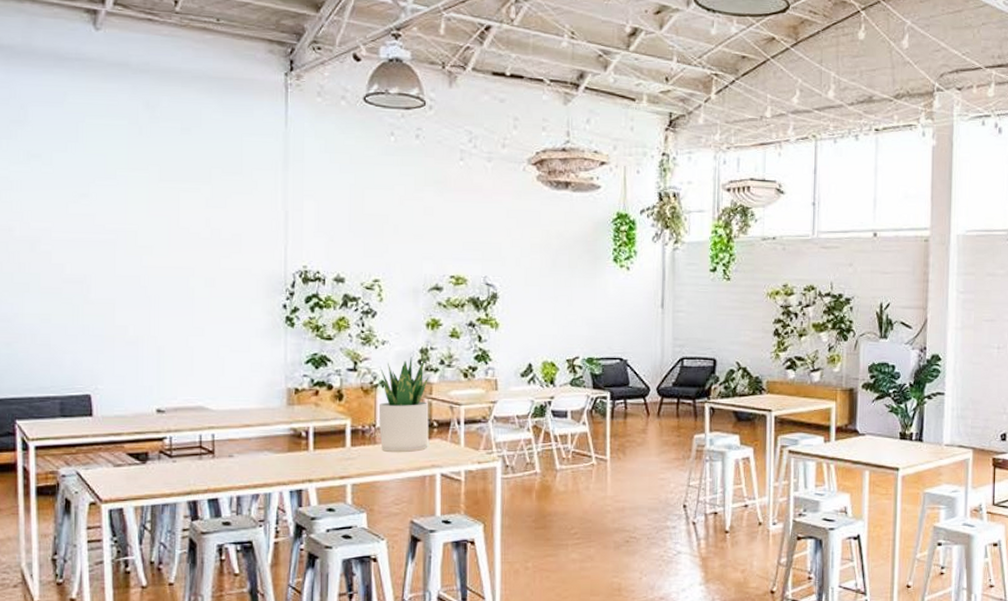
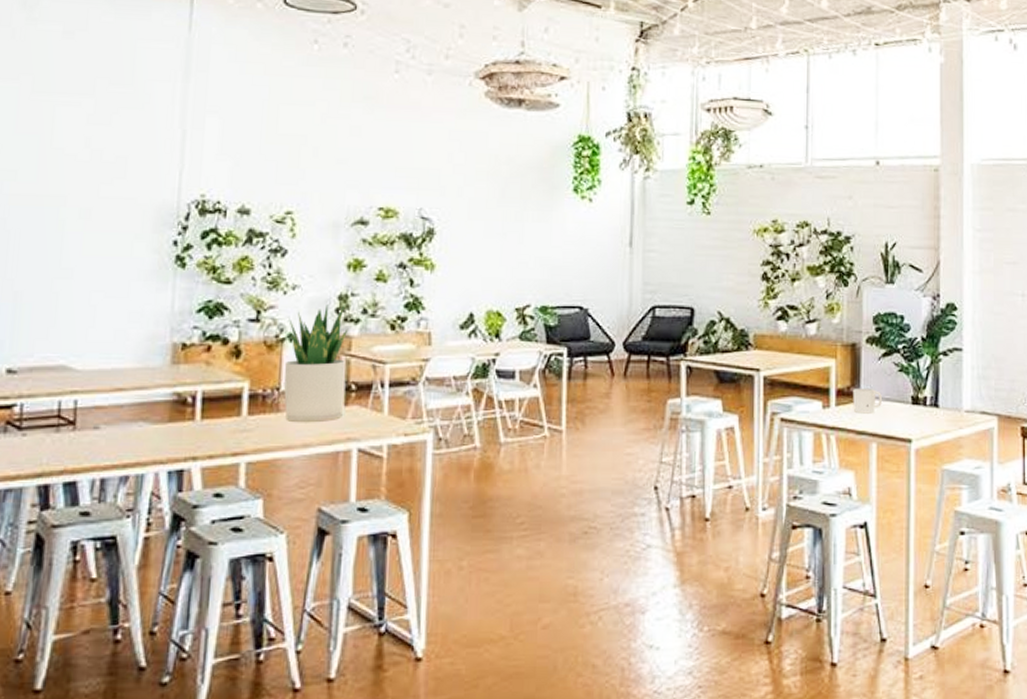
mug: none [850,425,875,447] -> present [853,388,883,414]

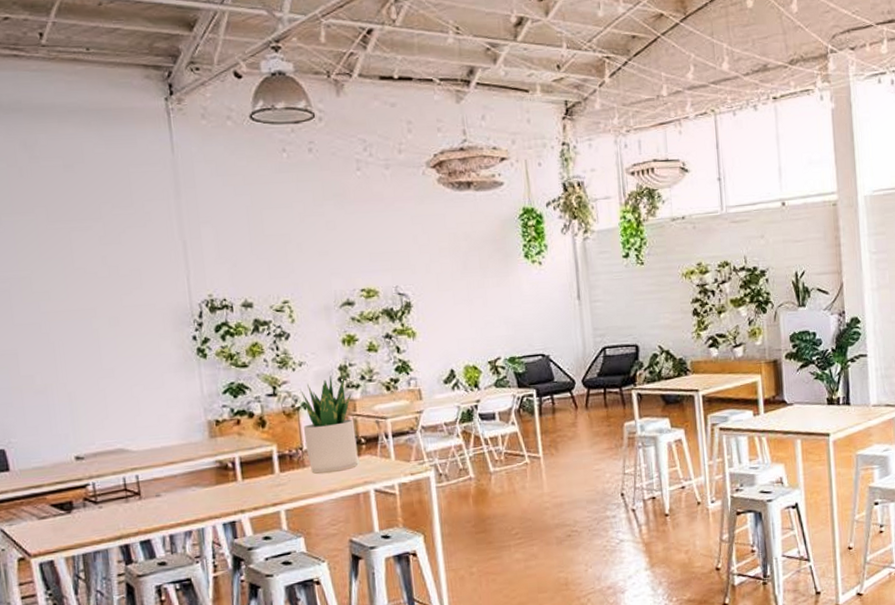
mug: present [853,388,883,414] -> none [778,395,803,417]

